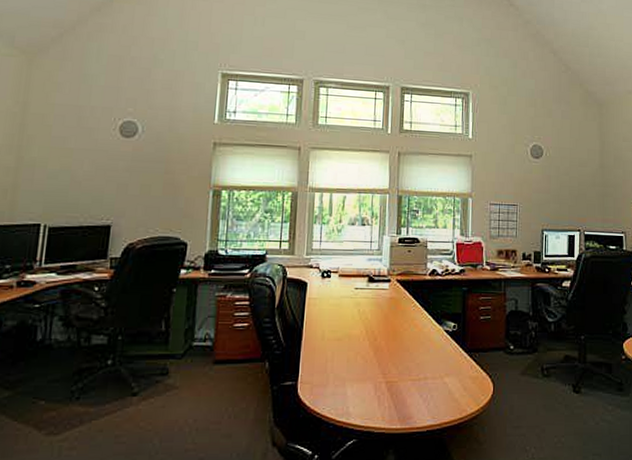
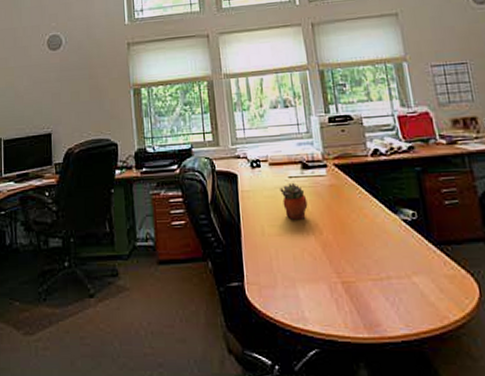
succulent planter: none [345,293,368,326] -> present [280,182,308,220]

